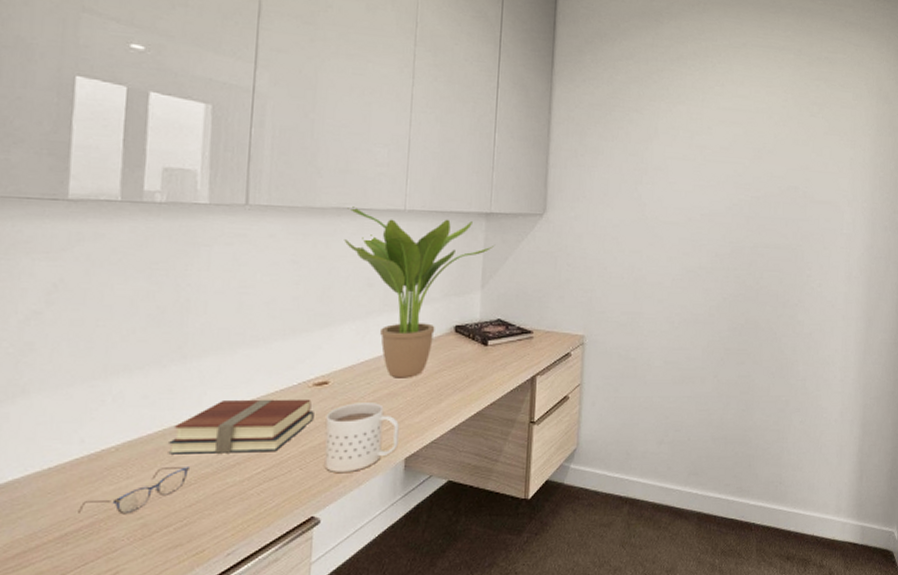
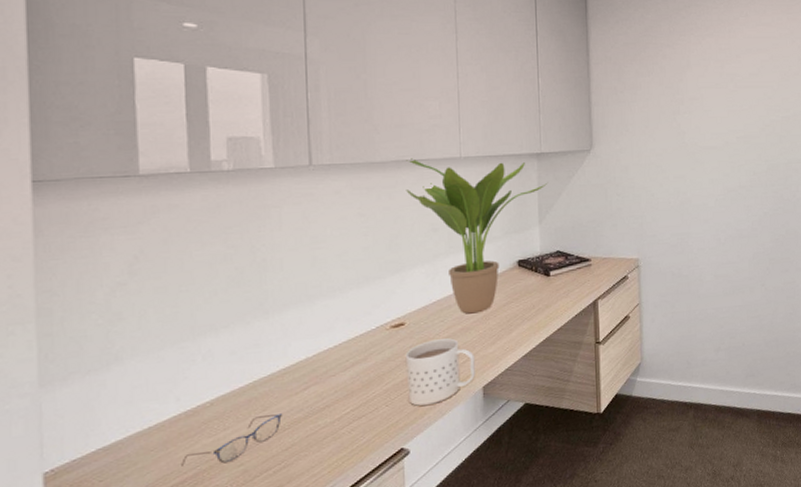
books: present [168,399,314,455] -> none [260,341,394,404]

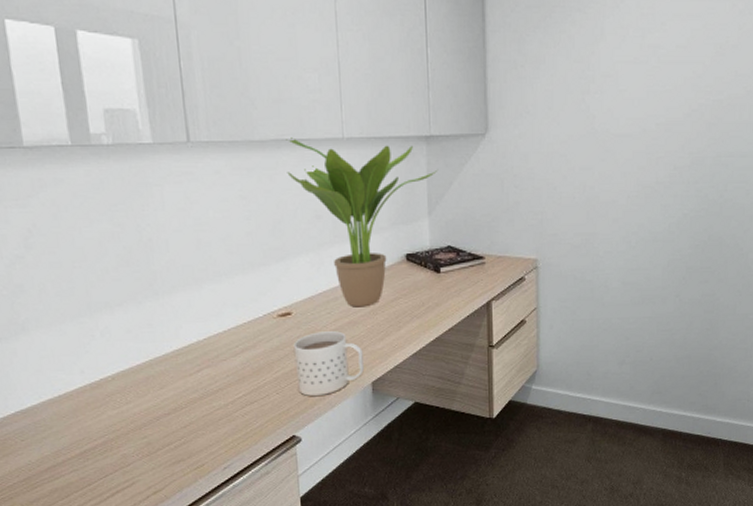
glasses: present [181,414,283,466] -> none [91,393,180,435]

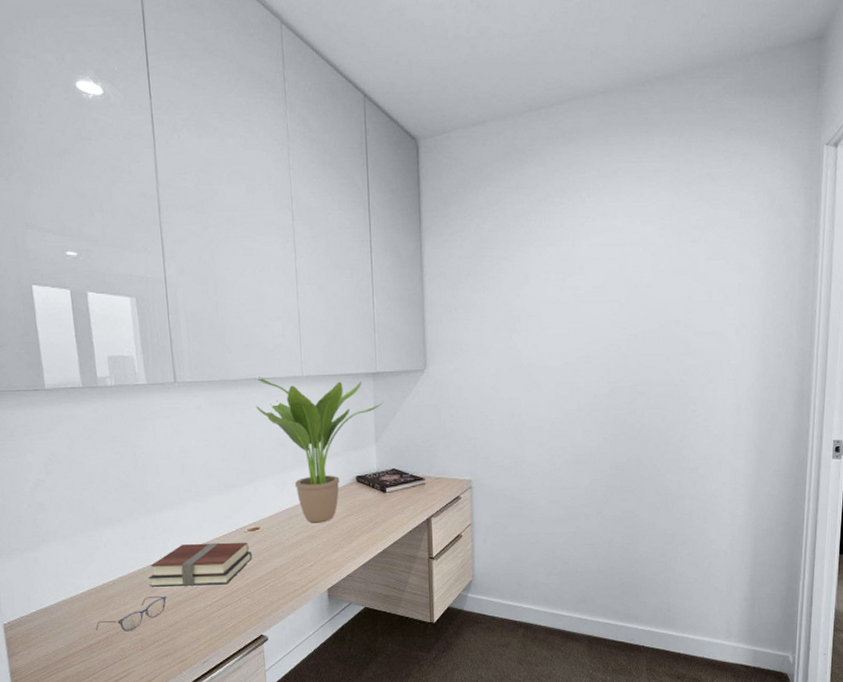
glasses: none [91,393,180,435] -> present [96,596,167,632]
books: none [156,329,283,382] -> present [149,542,252,587]
mug: present [293,331,365,396] -> none [261,544,322,600]

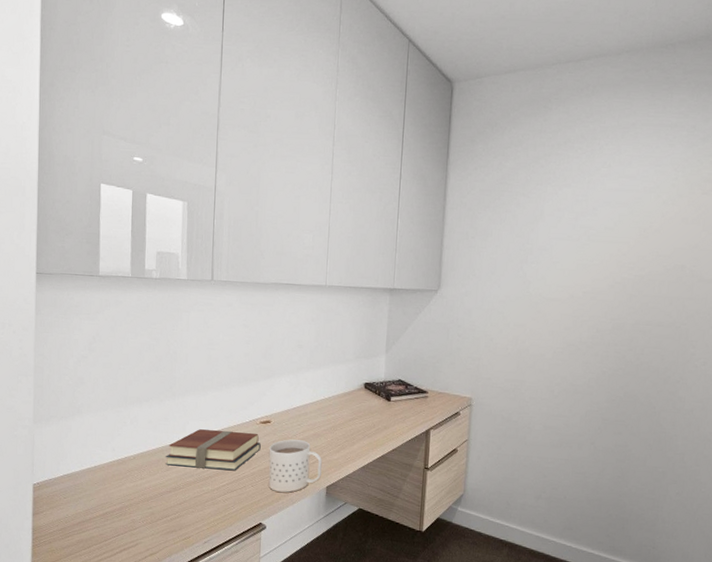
glasses: present [96,596,167,632] -> none [113,474,180,505]
potted plant: present [255,377,384,523] -> none [280,282,397,423]
mug: none [261,544,322,600] -> present [268,439,322,493]

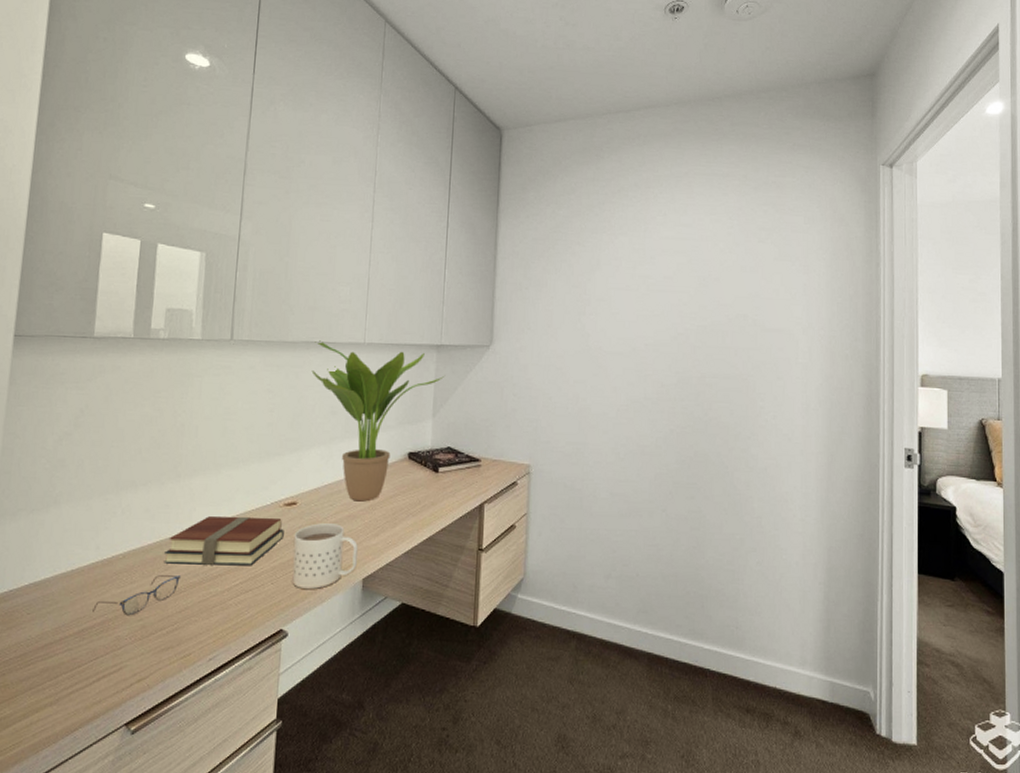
glasses: none [113,474,180,505] -> present [93,575,182,616]
potted plant: none [280,282,397,423] -> present [311,340,446,502]

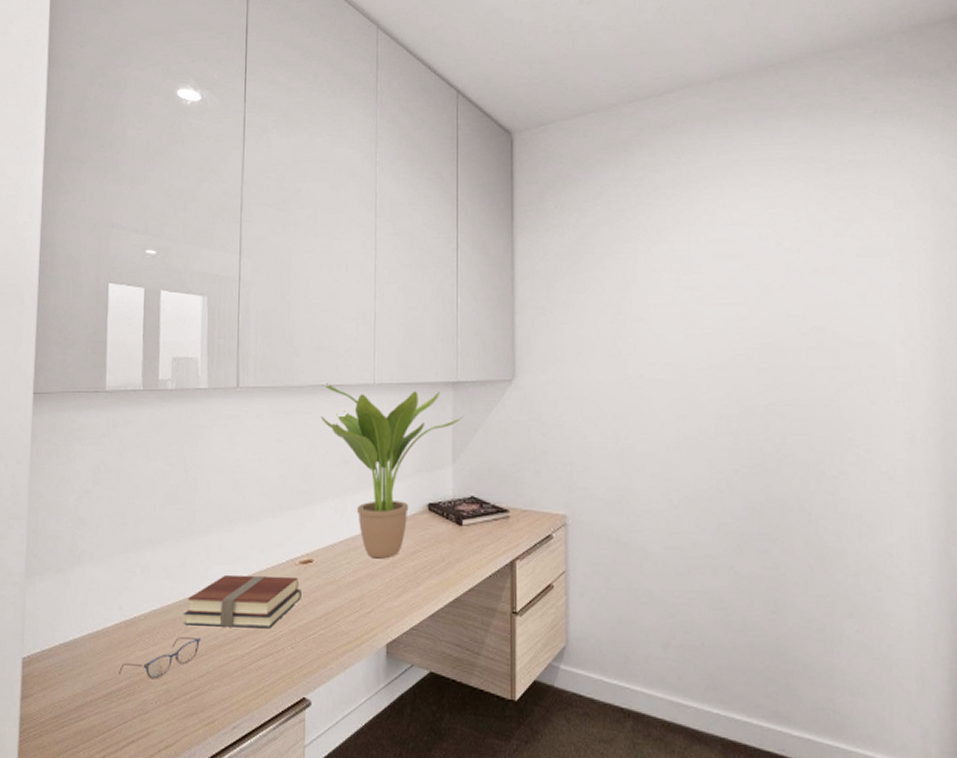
mug: present [292,523,358,589] -> none [311,583,380,654]

